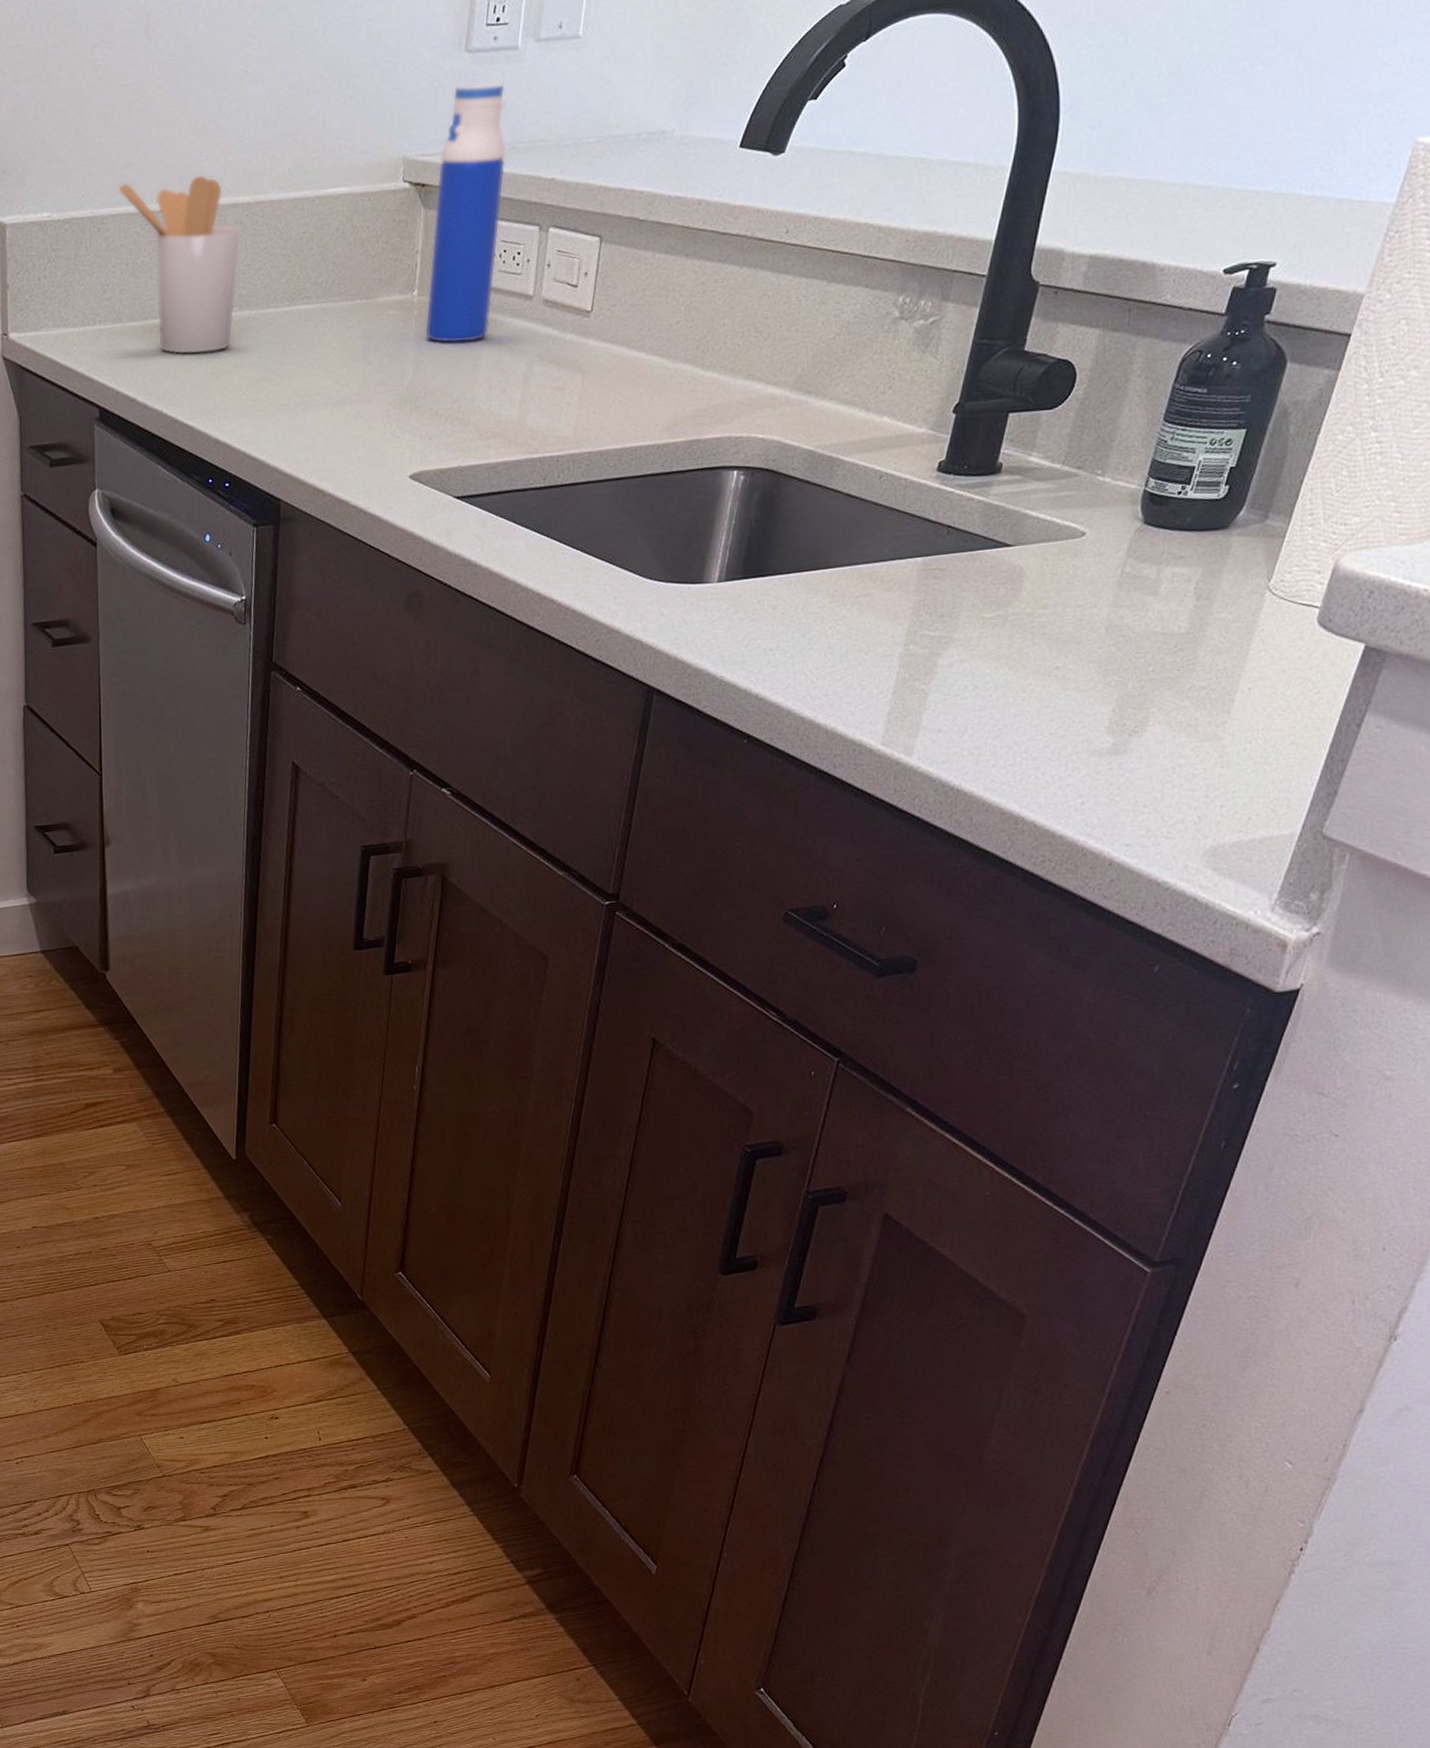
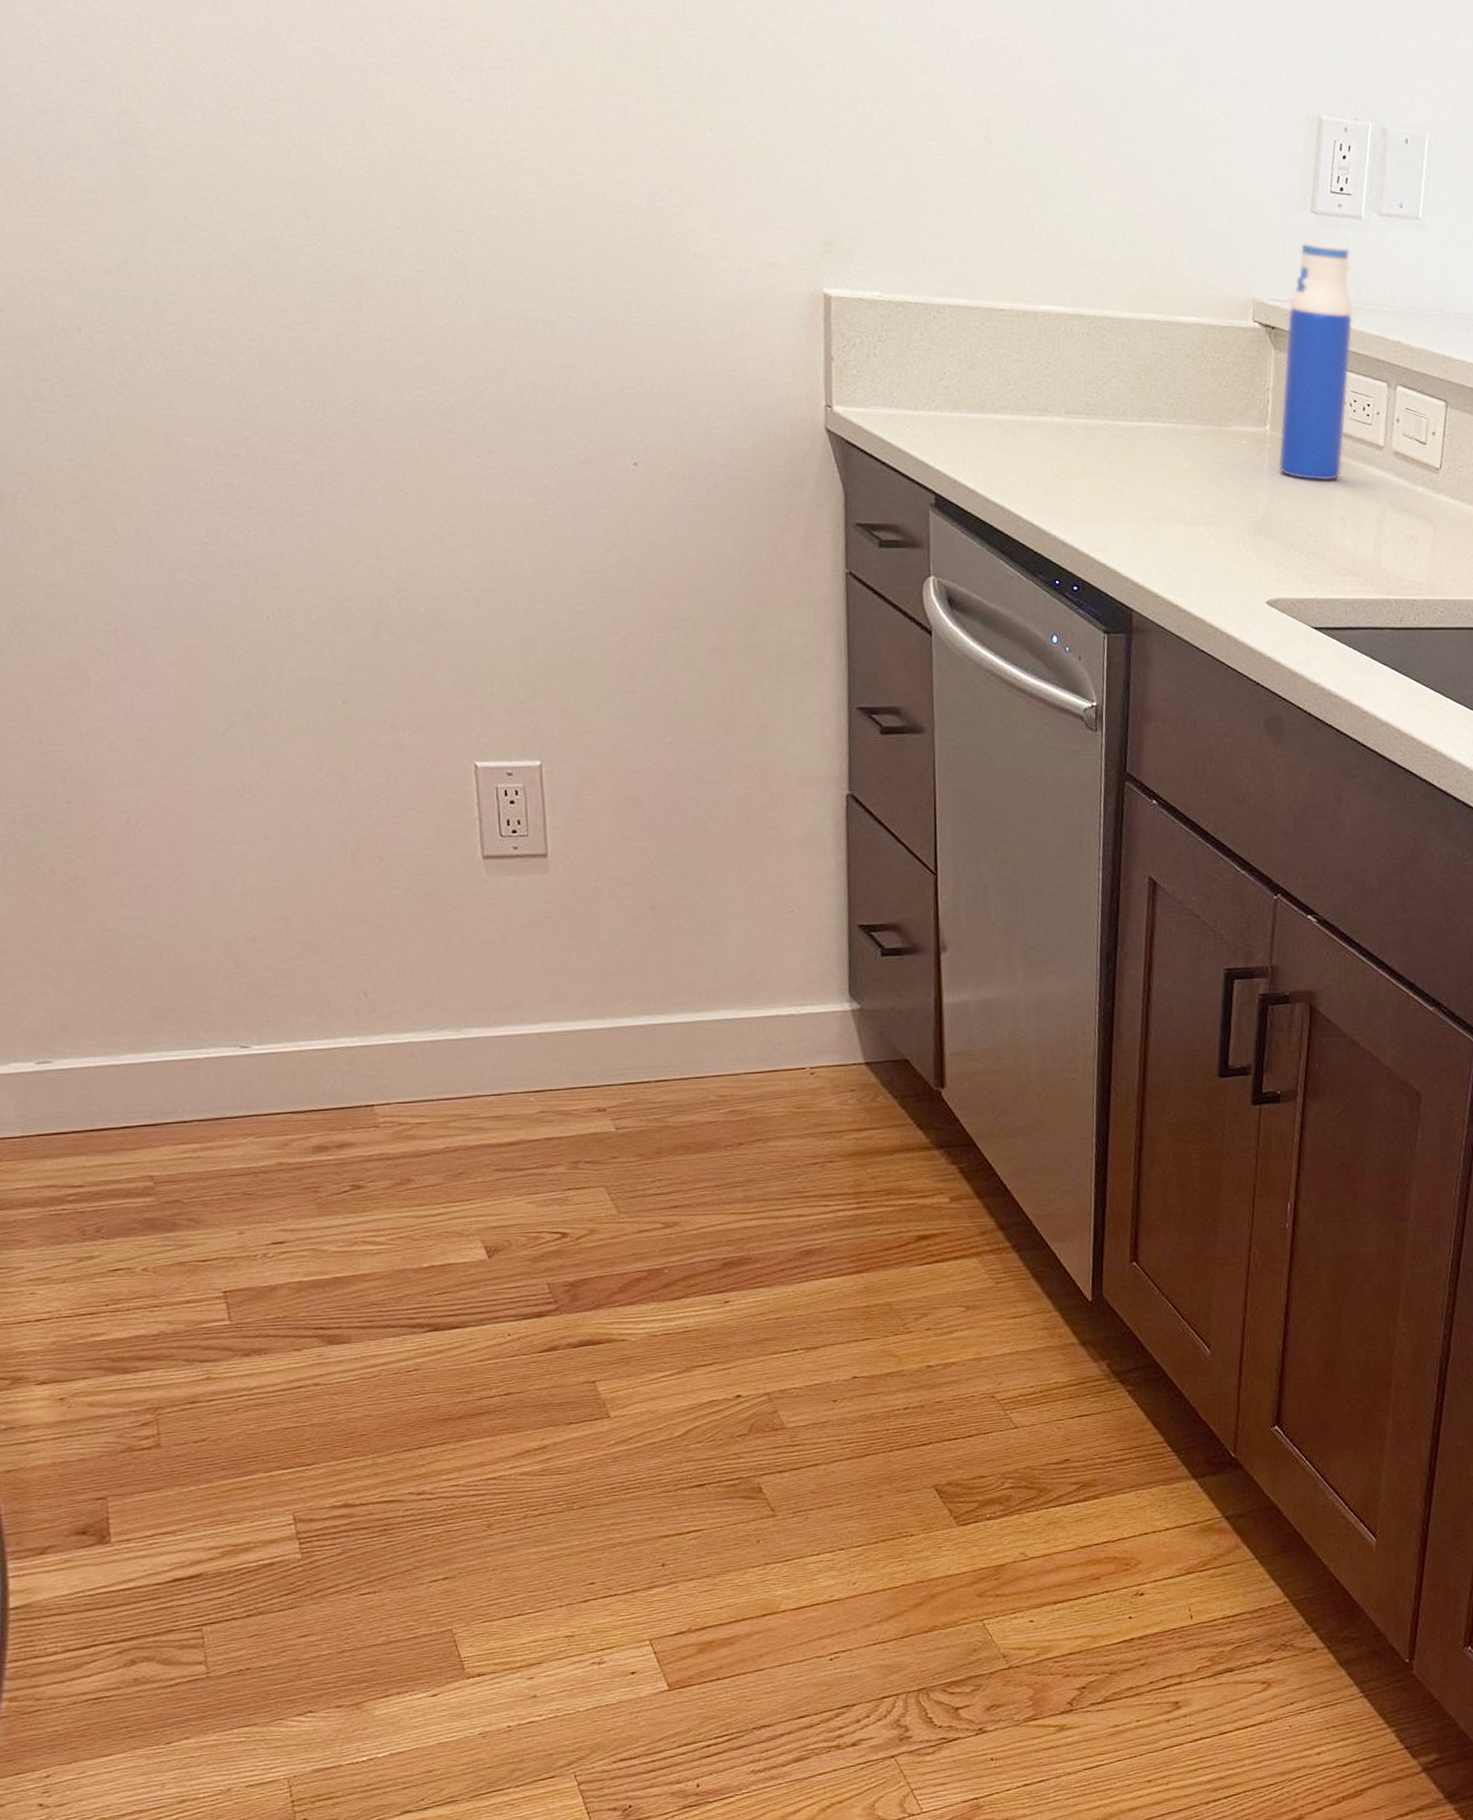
utensil holder: present [119,175,242,354] -> none [957,276,1088,454]

